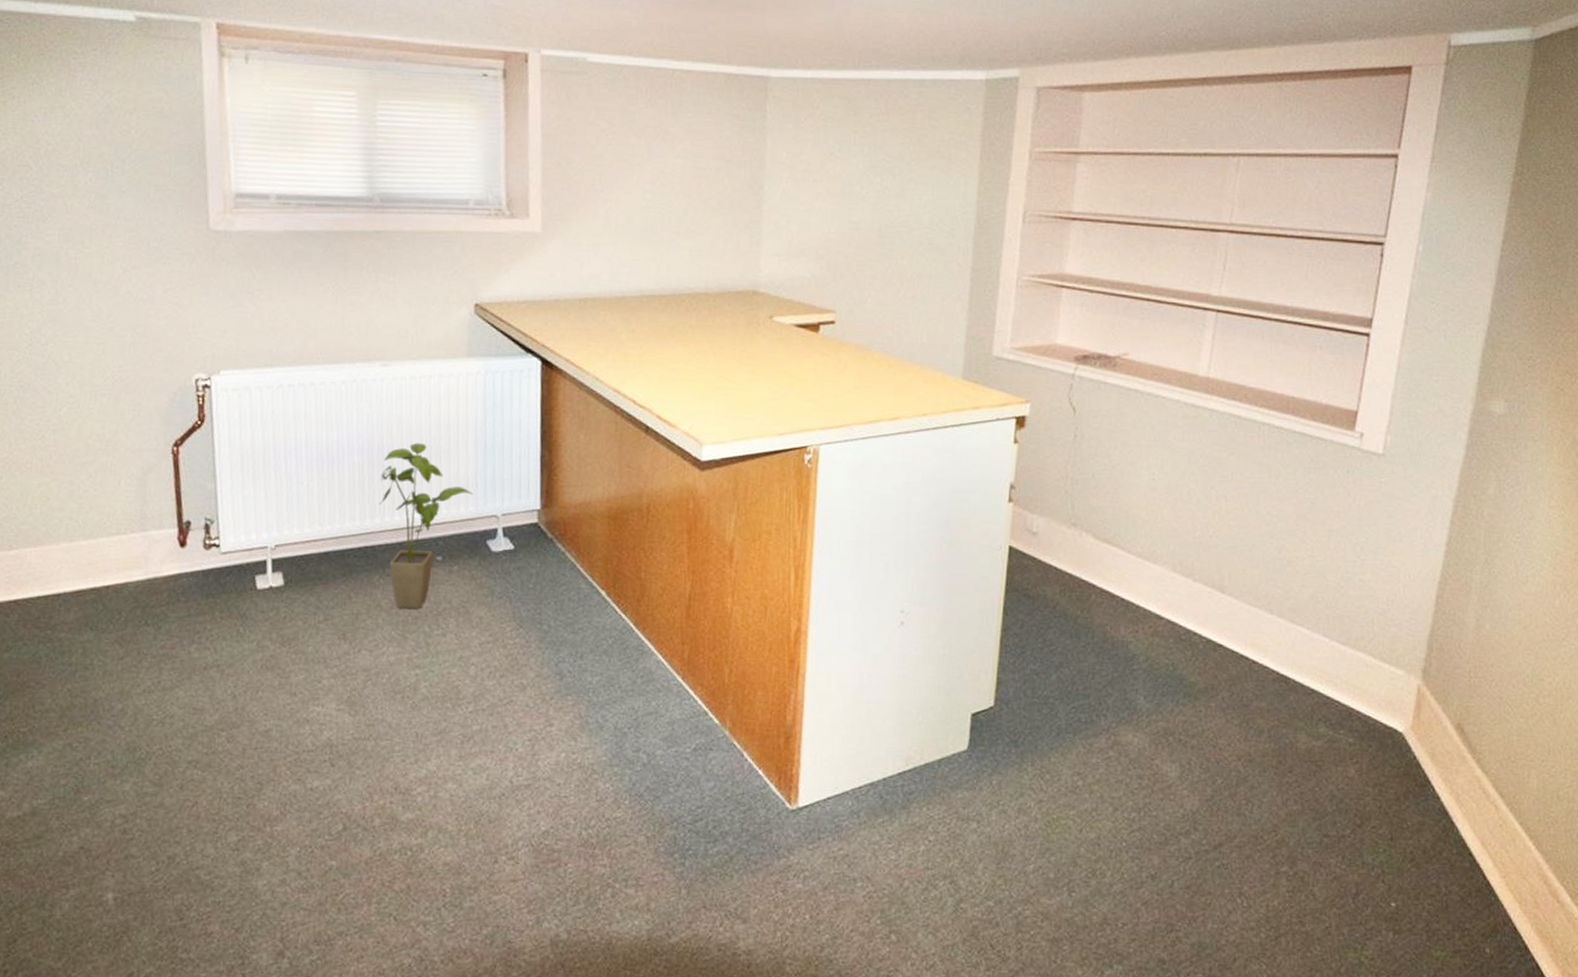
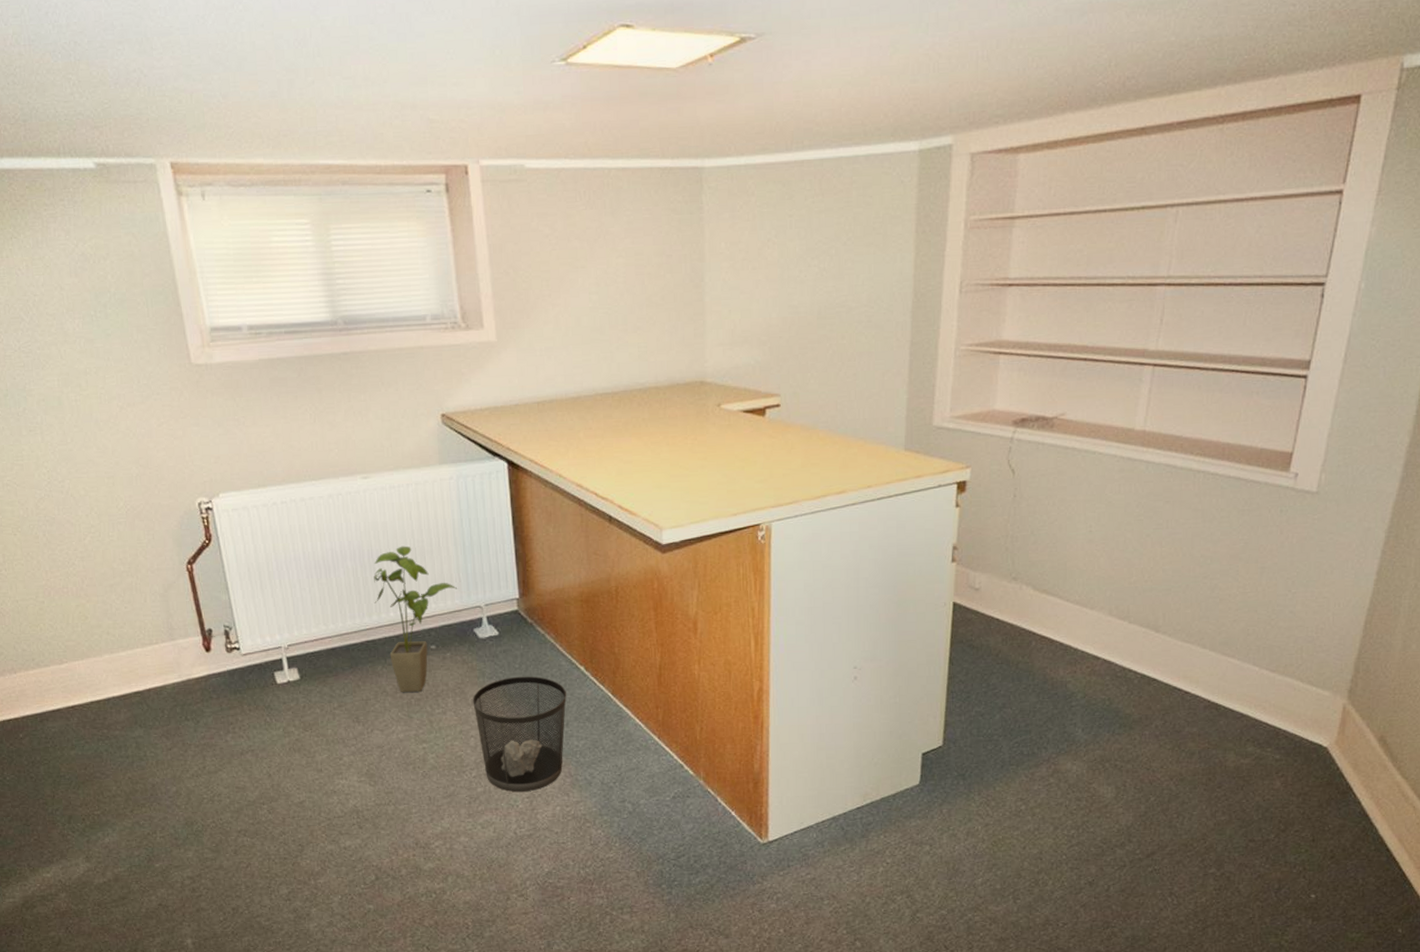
waste bin: none [477,598,583,733] -> present [473,676,567,792]

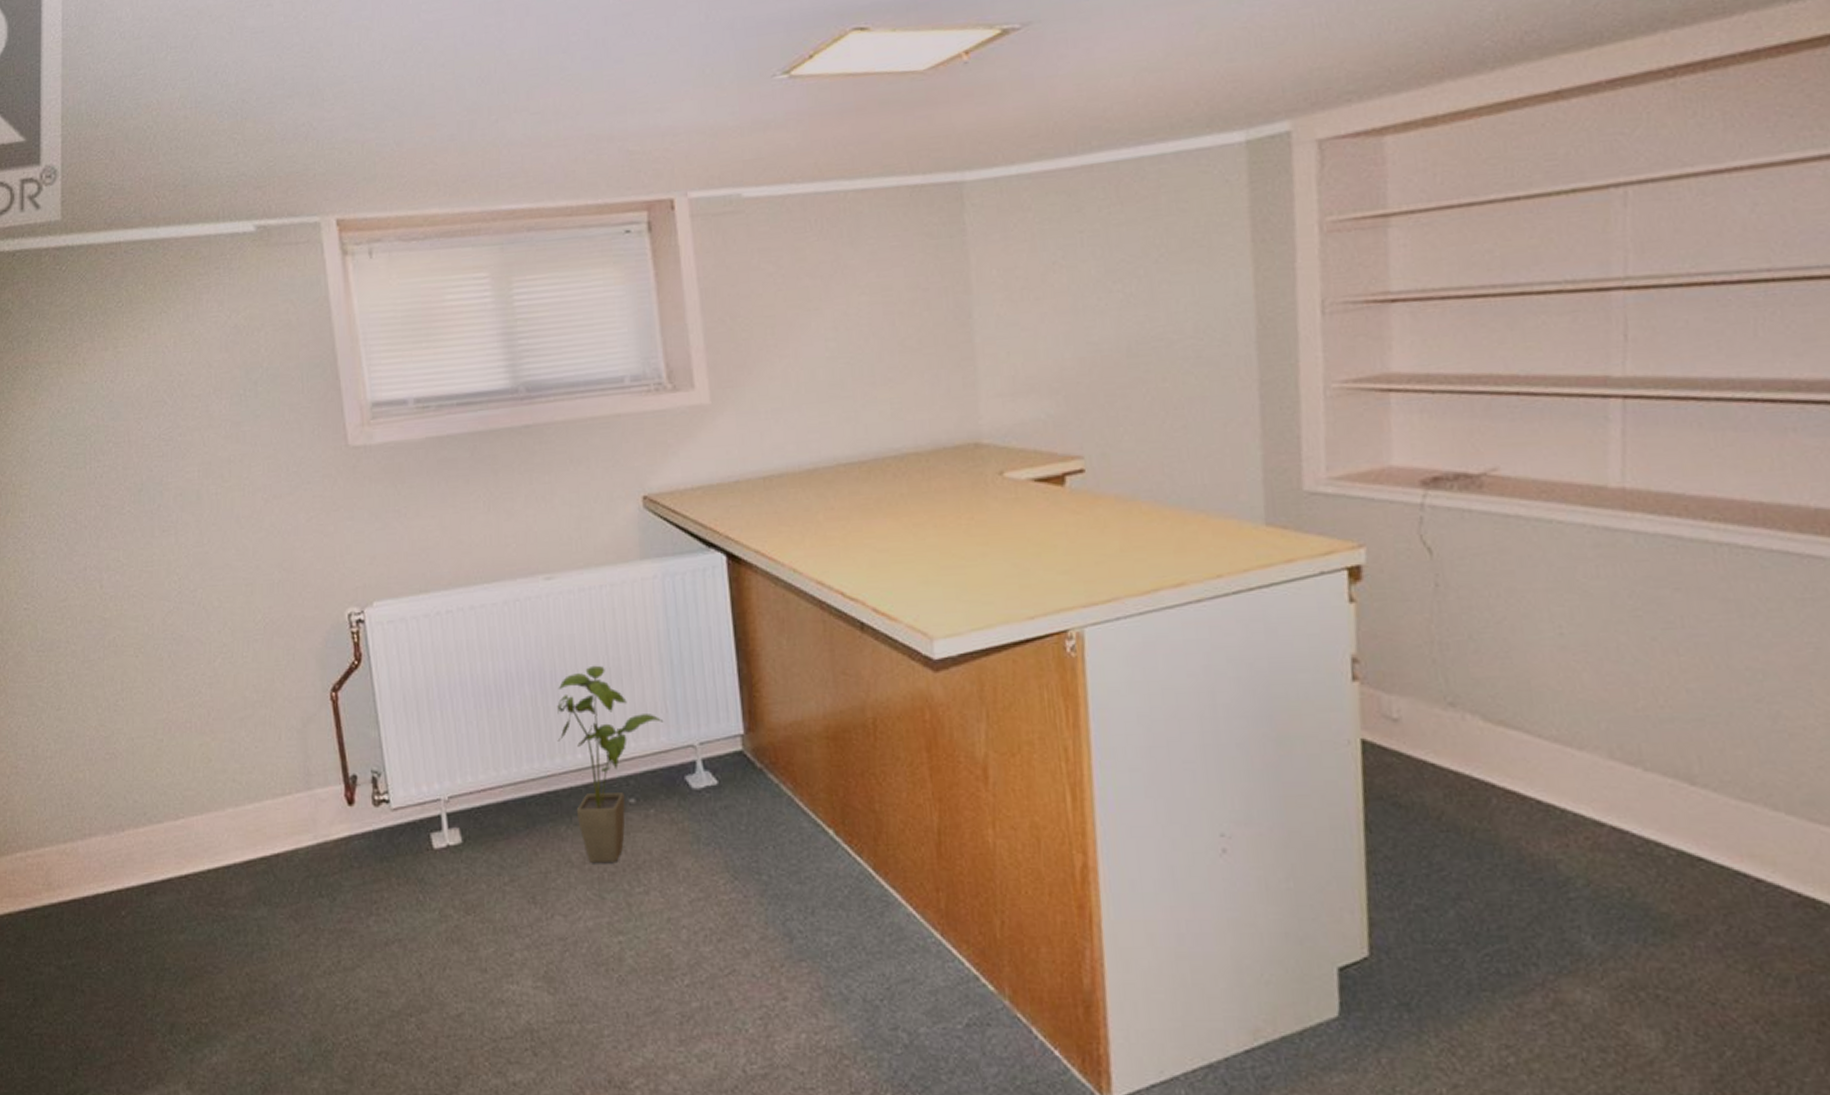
waste bin: present [473,676,567,792] -> none [684,842,811,1010]

